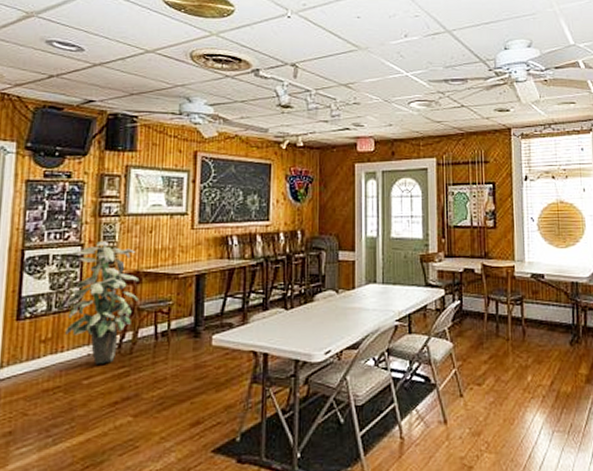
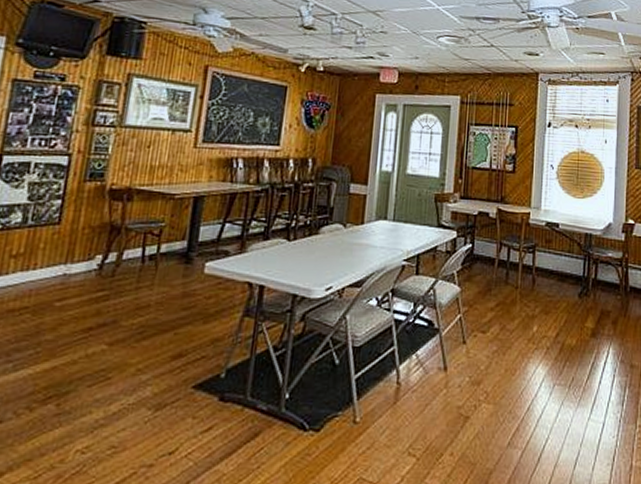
indoor plant: present [65,241,140,364] -> none [40,152,131,285]

